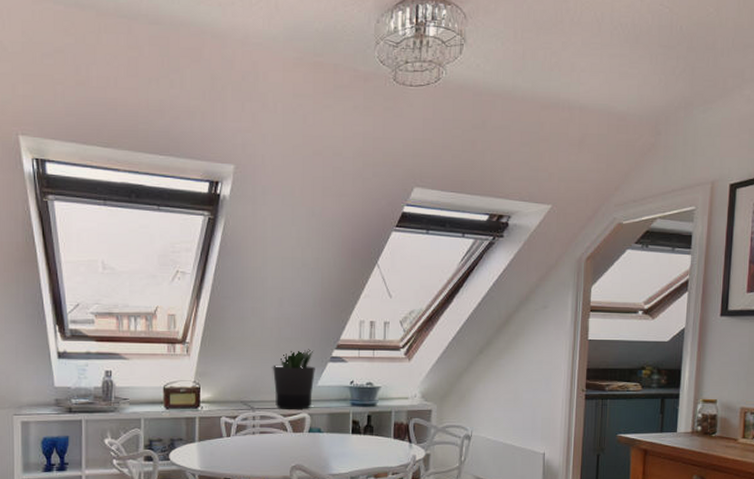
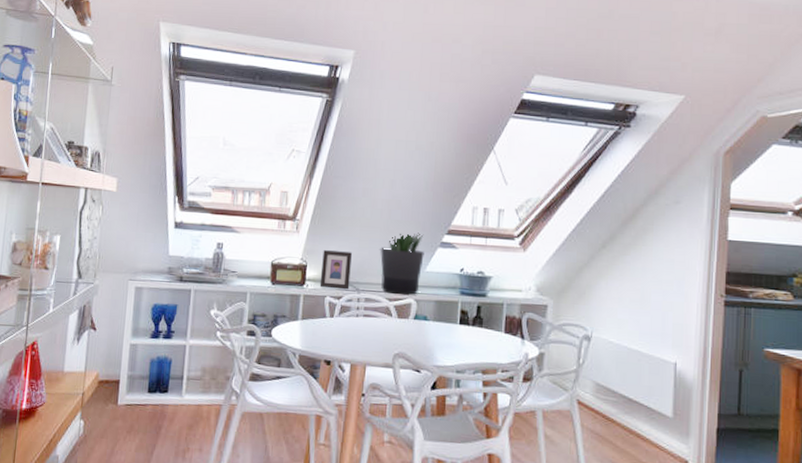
picture frame: none [214,372,244,409] -> present [319,250,352,290]

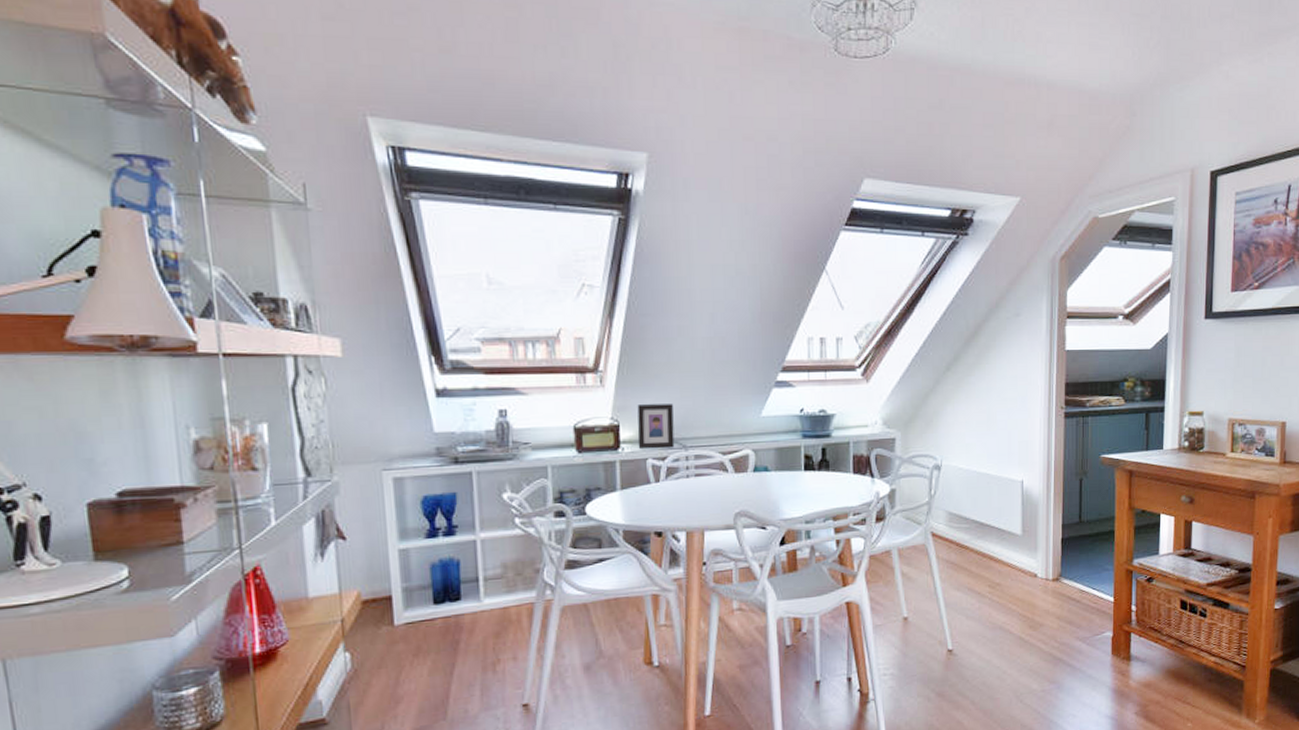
planter: present [381,233,424,296] -> none [707,373,758,447]

